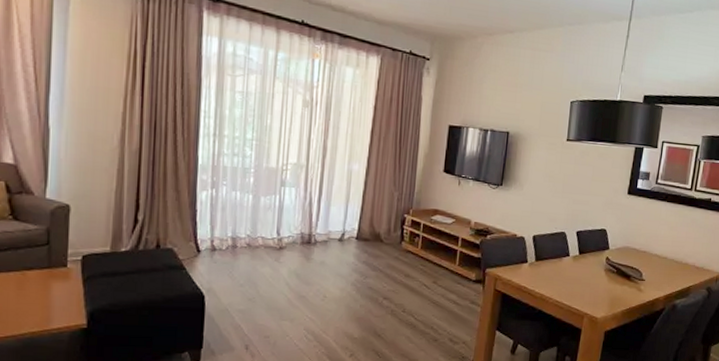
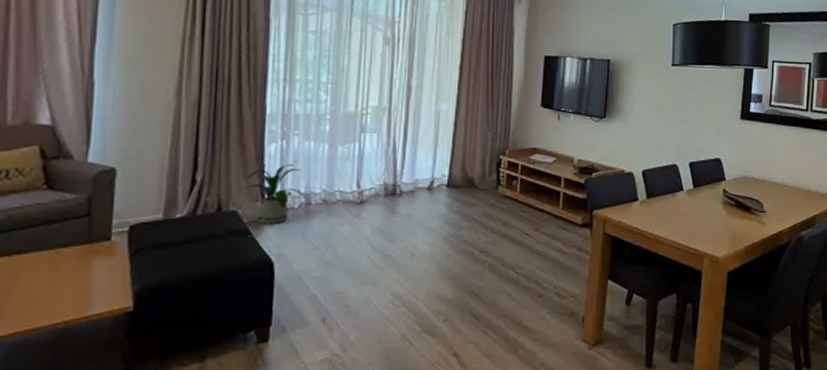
house plant: none [177,211,233,262] -> present [241,164,306,224]

